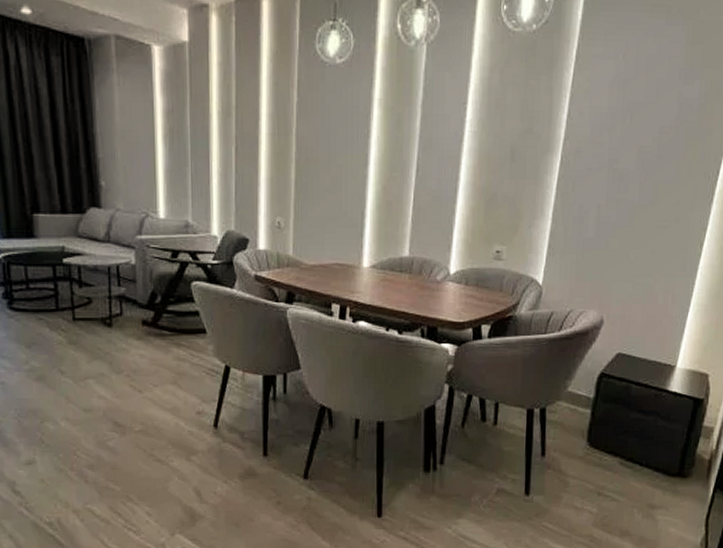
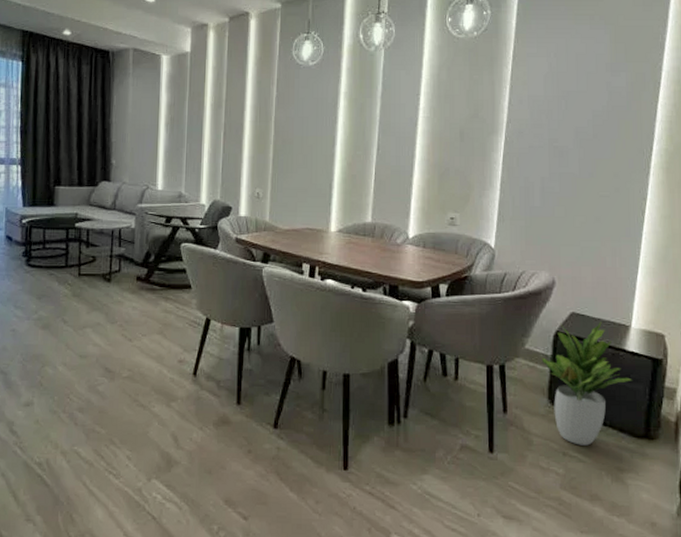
potted plant: none [583,362,672,485] -> present [541,321,632,446]

